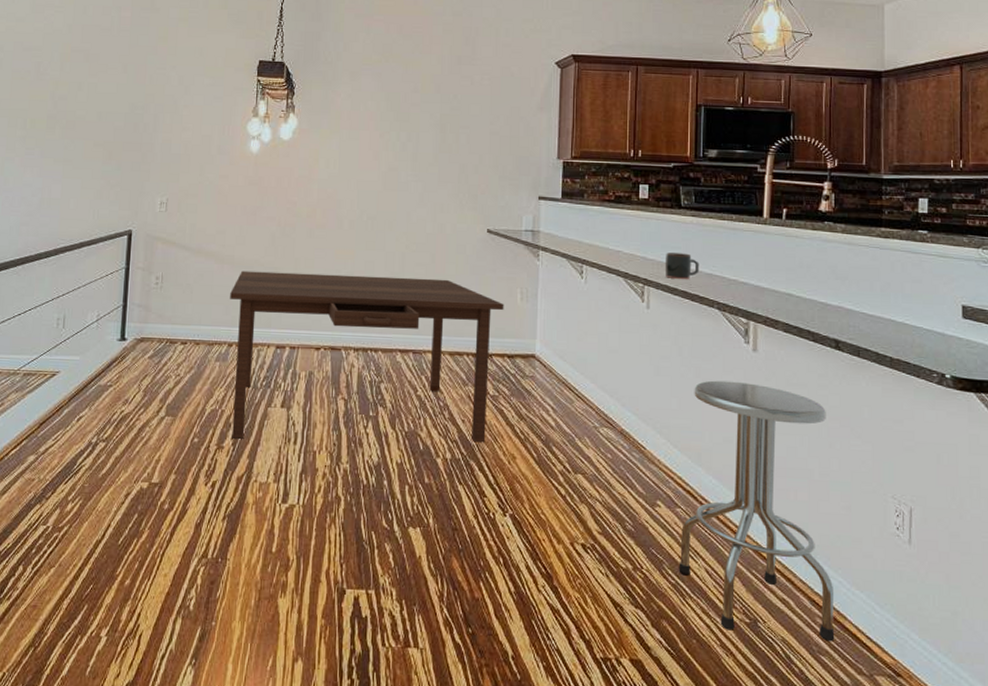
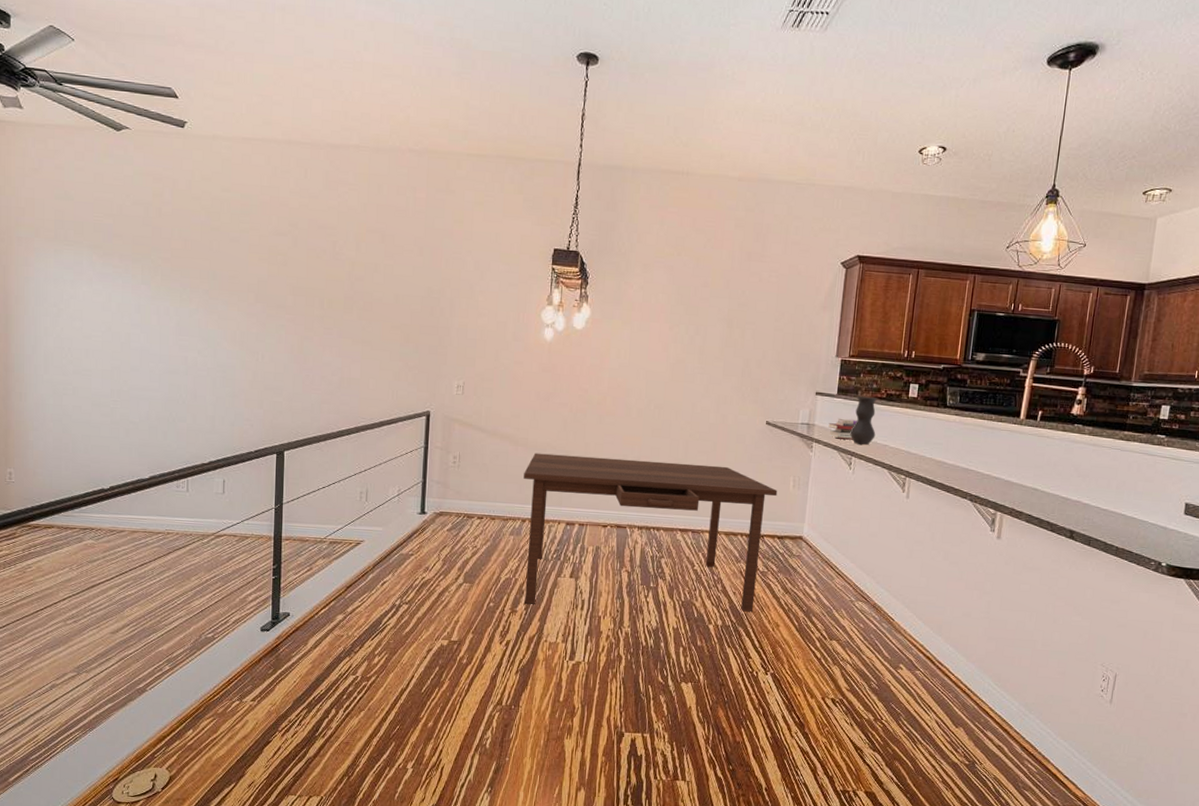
books: none [554,223,587,247] -> present [828,418,858,440]
vase: none [579,200,607,252] -> present [850,396,878,446]
mug: present [664,252,699,280] -> none [925,448,958,474]
bar stool: present [679,380,835,642] -> none [913,563,1055,780]

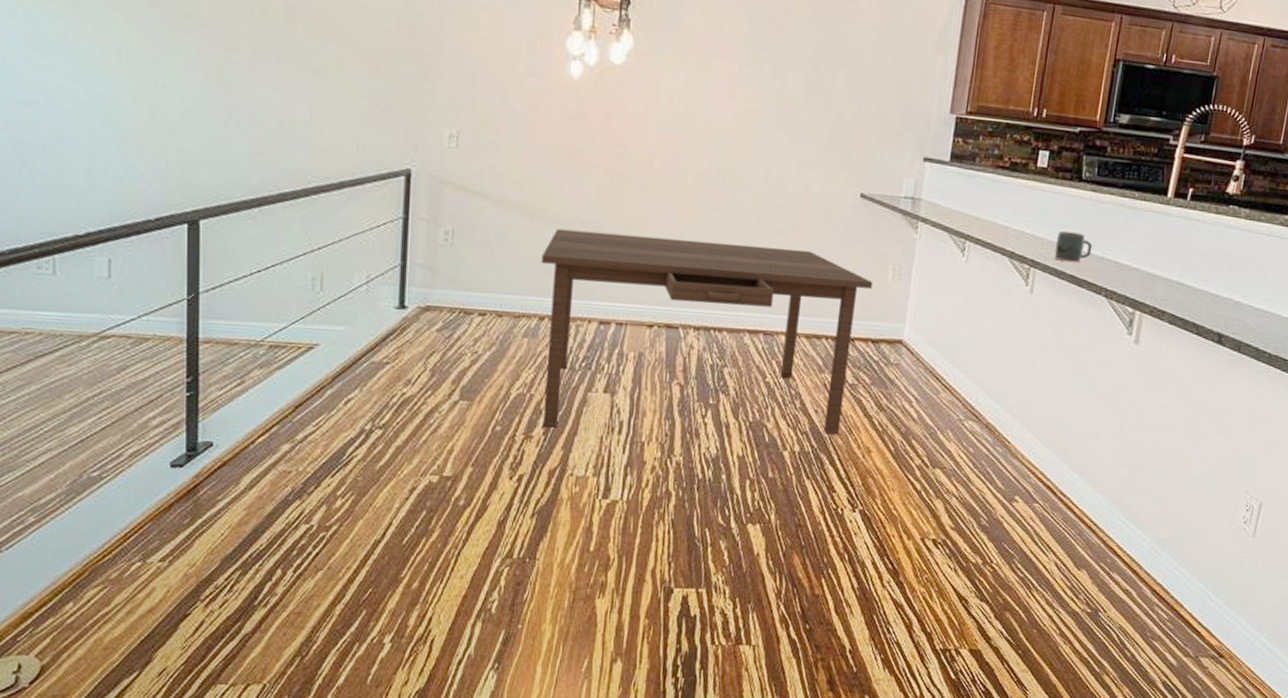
books: present [828,418,858,440] -> none [938,191,975,220]
vase: present [850,396,878,446] -> none [964,164,1000,227]
mug: none [925,448,958,474] -> present [1054,231,1093,263]

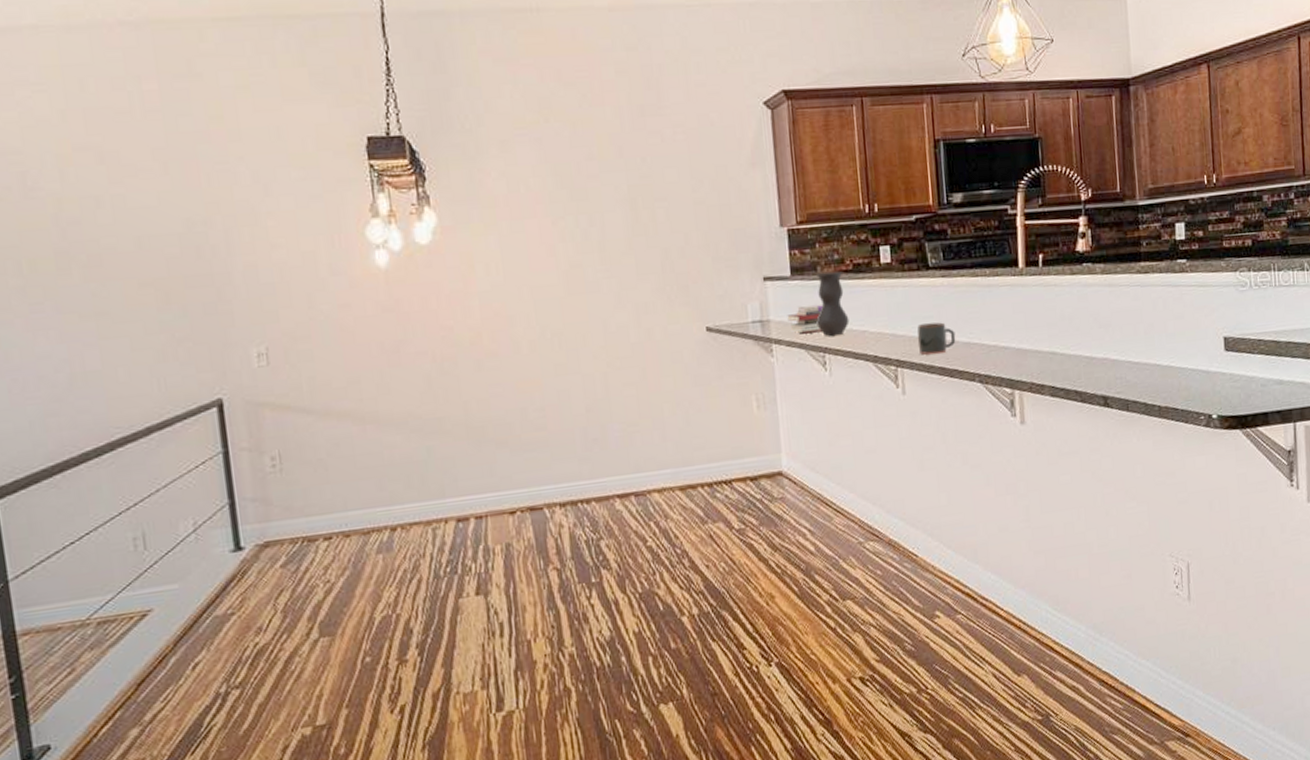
dining table: present [542,228,873,435] -> none [381,397,739,647]
books: none [938,191,975,220] -> present [787,303,824,334]
vase: none [964,164,1000,227] -> present [815,271,850,337]

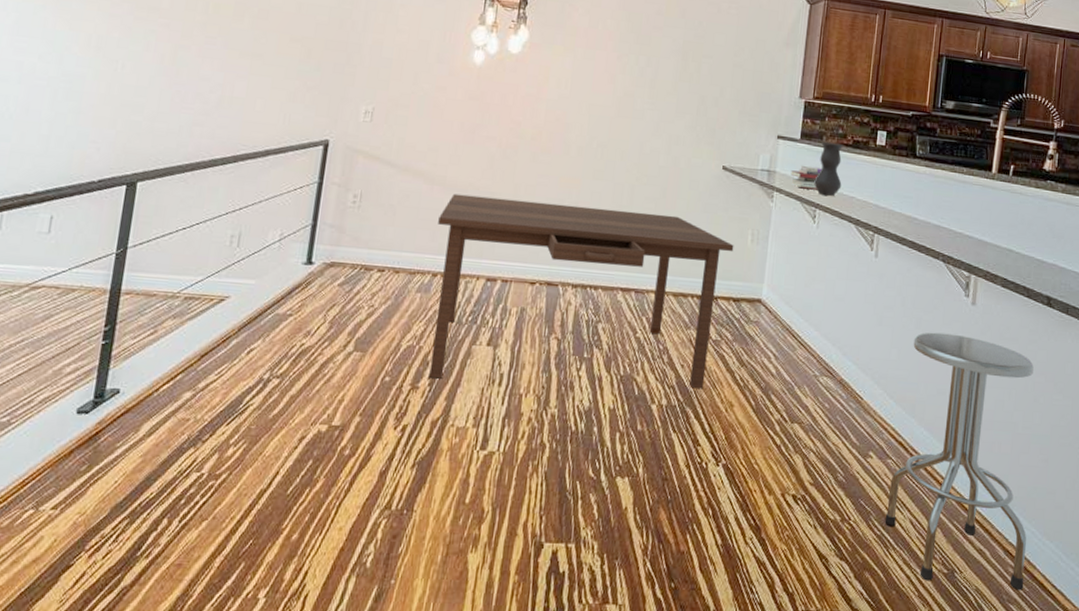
dining table: none [381,397,739,647] -> present [429,193,734,389]
mug: present [916,322,956,355] -> none [895,201,929,230]
bar stool: none [962,460,1126,733] -> present [884,332,1034,591]

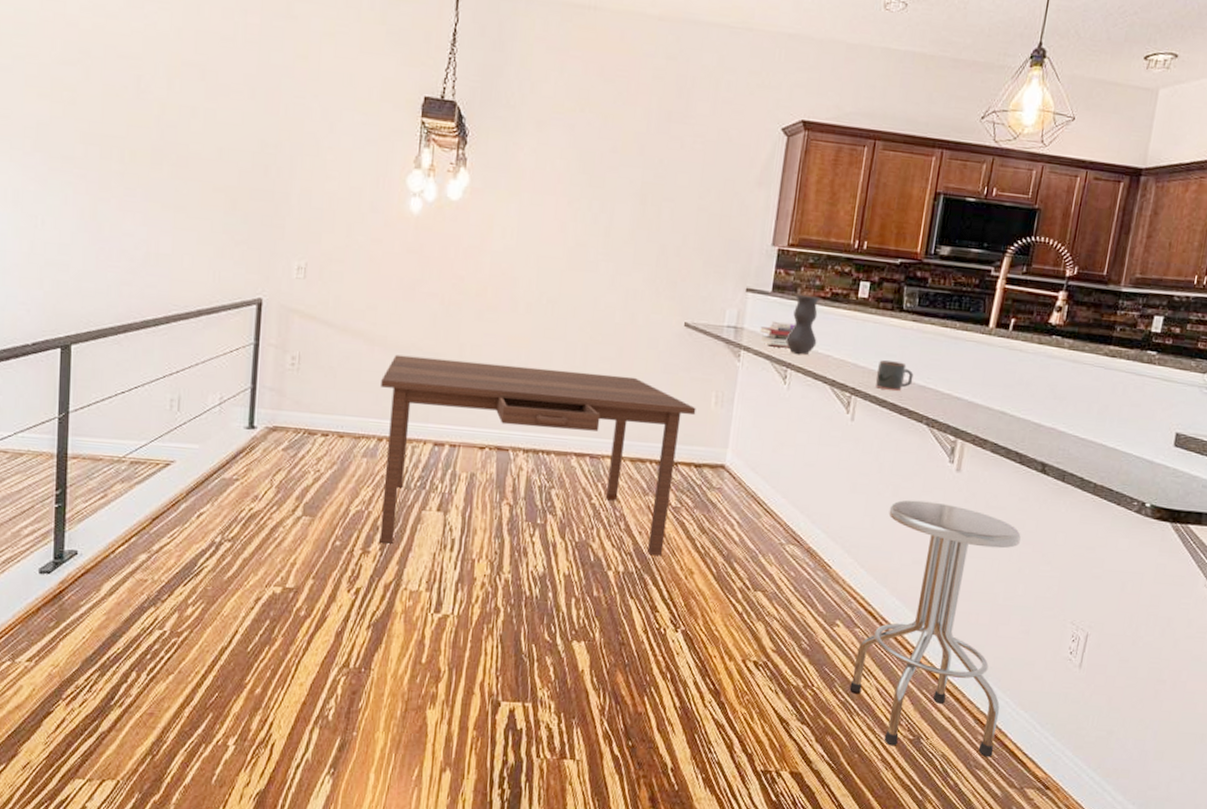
mug: none [895,201,929,230] -> present [875,360,914,392]

